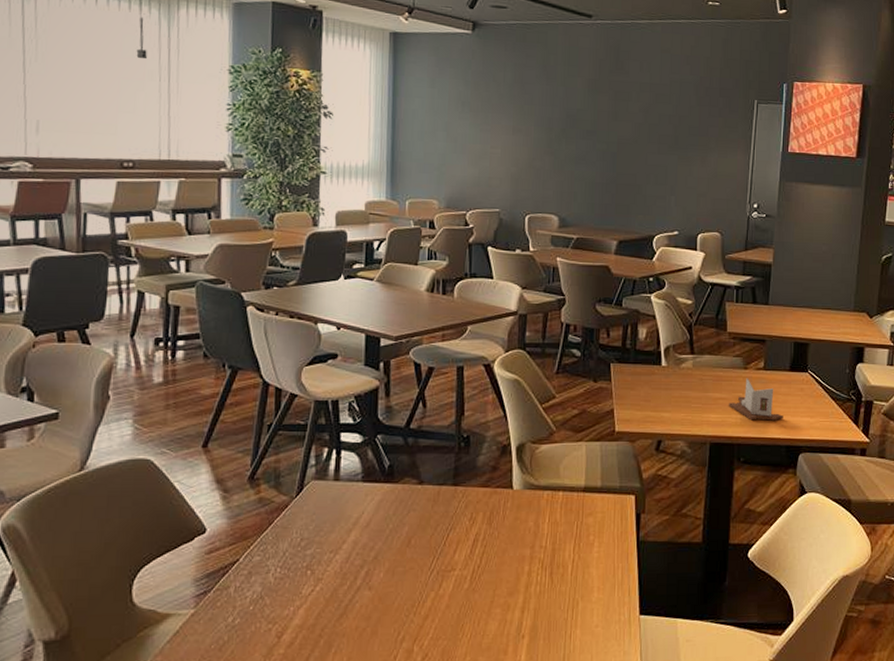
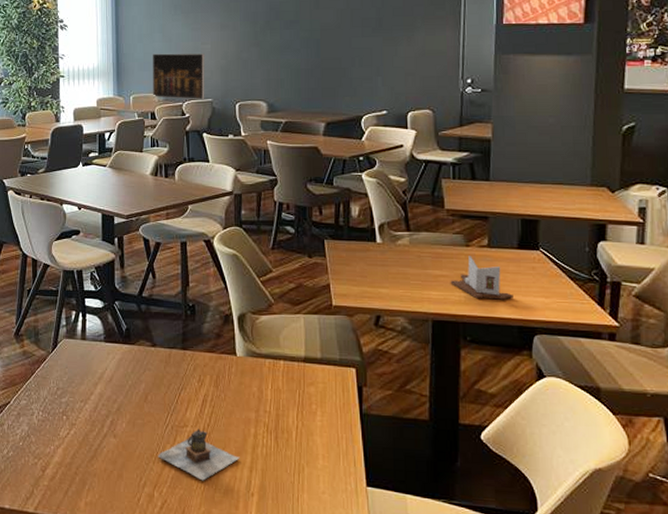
teapot: none [420,571,512,628] -> present [158,428,240,481]
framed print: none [433,154,494,209] -> present [153,53,205,99]

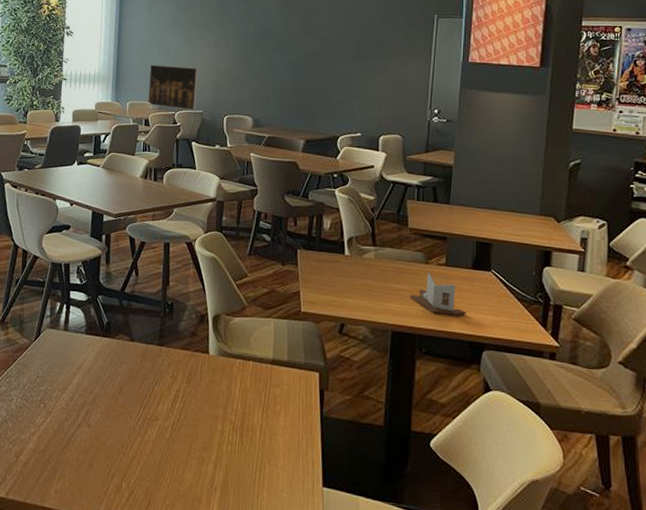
teapot: present [158,428,240,481] -> none [128,422,206,474]

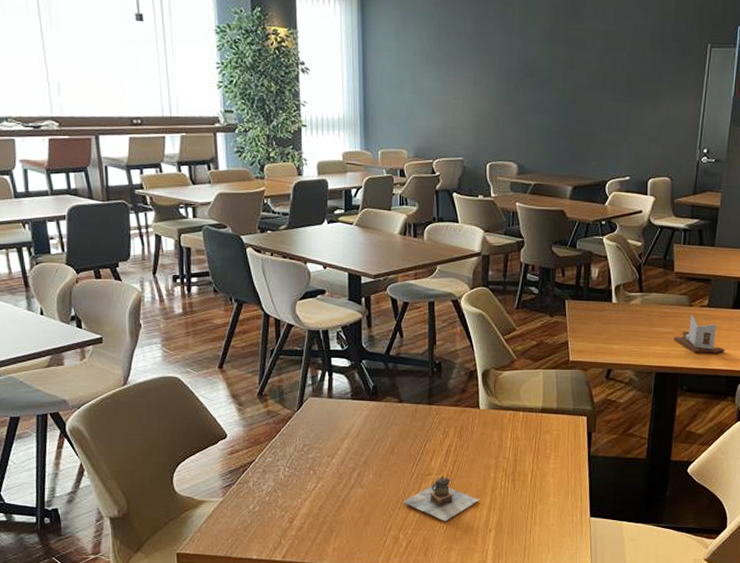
teapot: none [128,422,206,474] -> present [404,475,480,522]
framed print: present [148,64,198,110] -> none [402,106,457,157]

